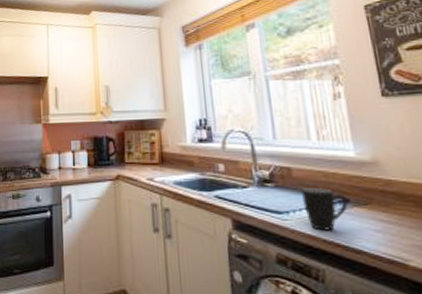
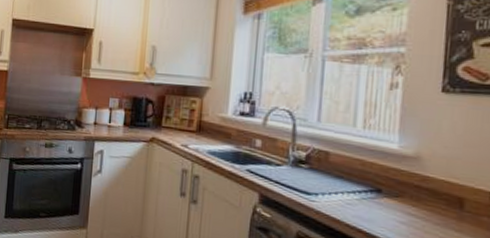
mug: present [302,188,348,231] -> none [334,173,379,217]

